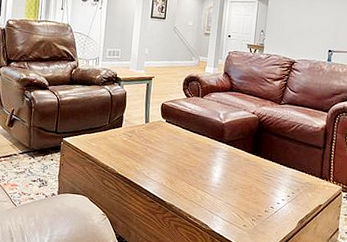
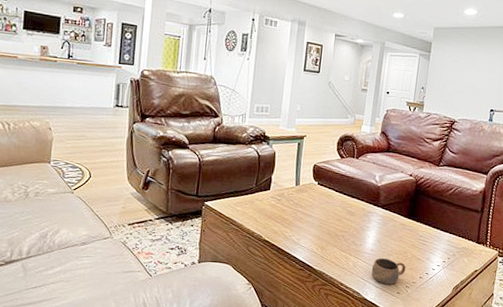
cup: none [218,192,252,218] -> present [371,258,406,285]

